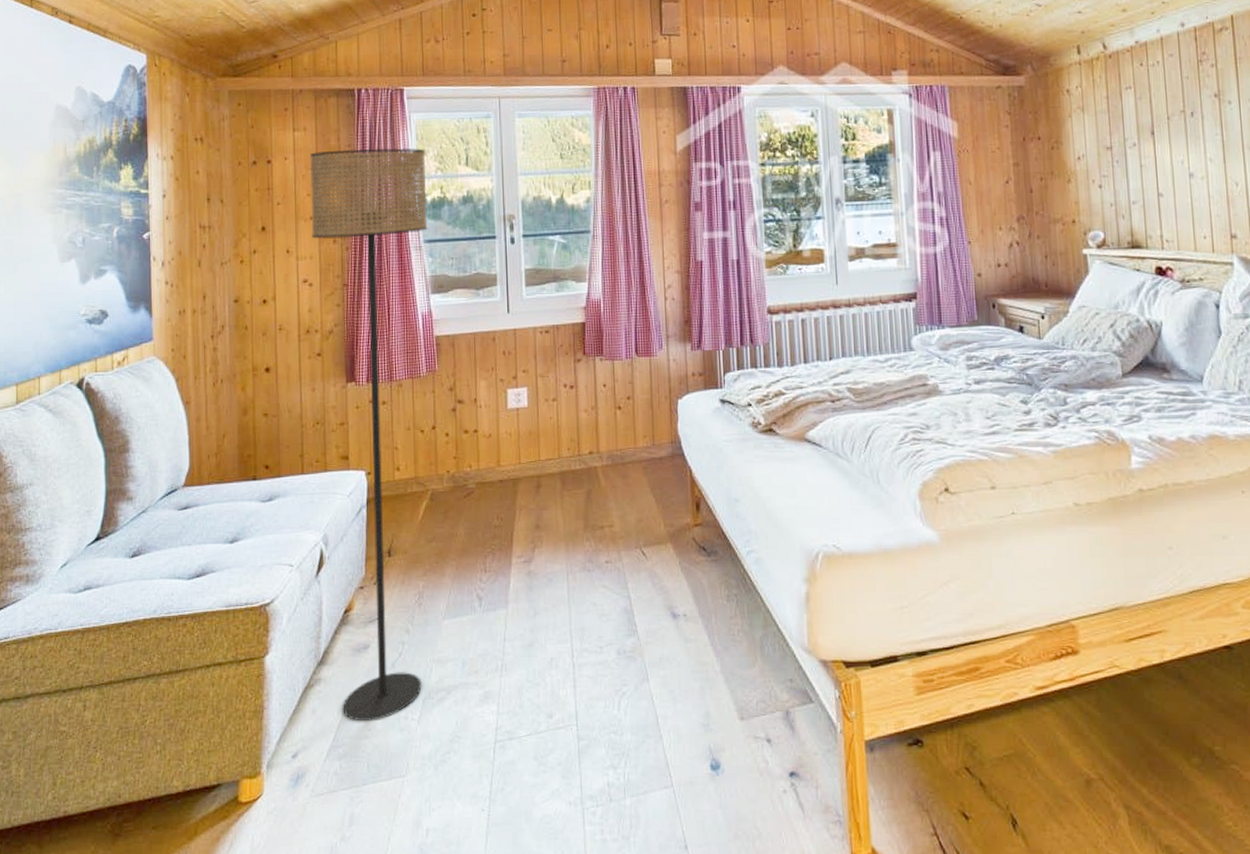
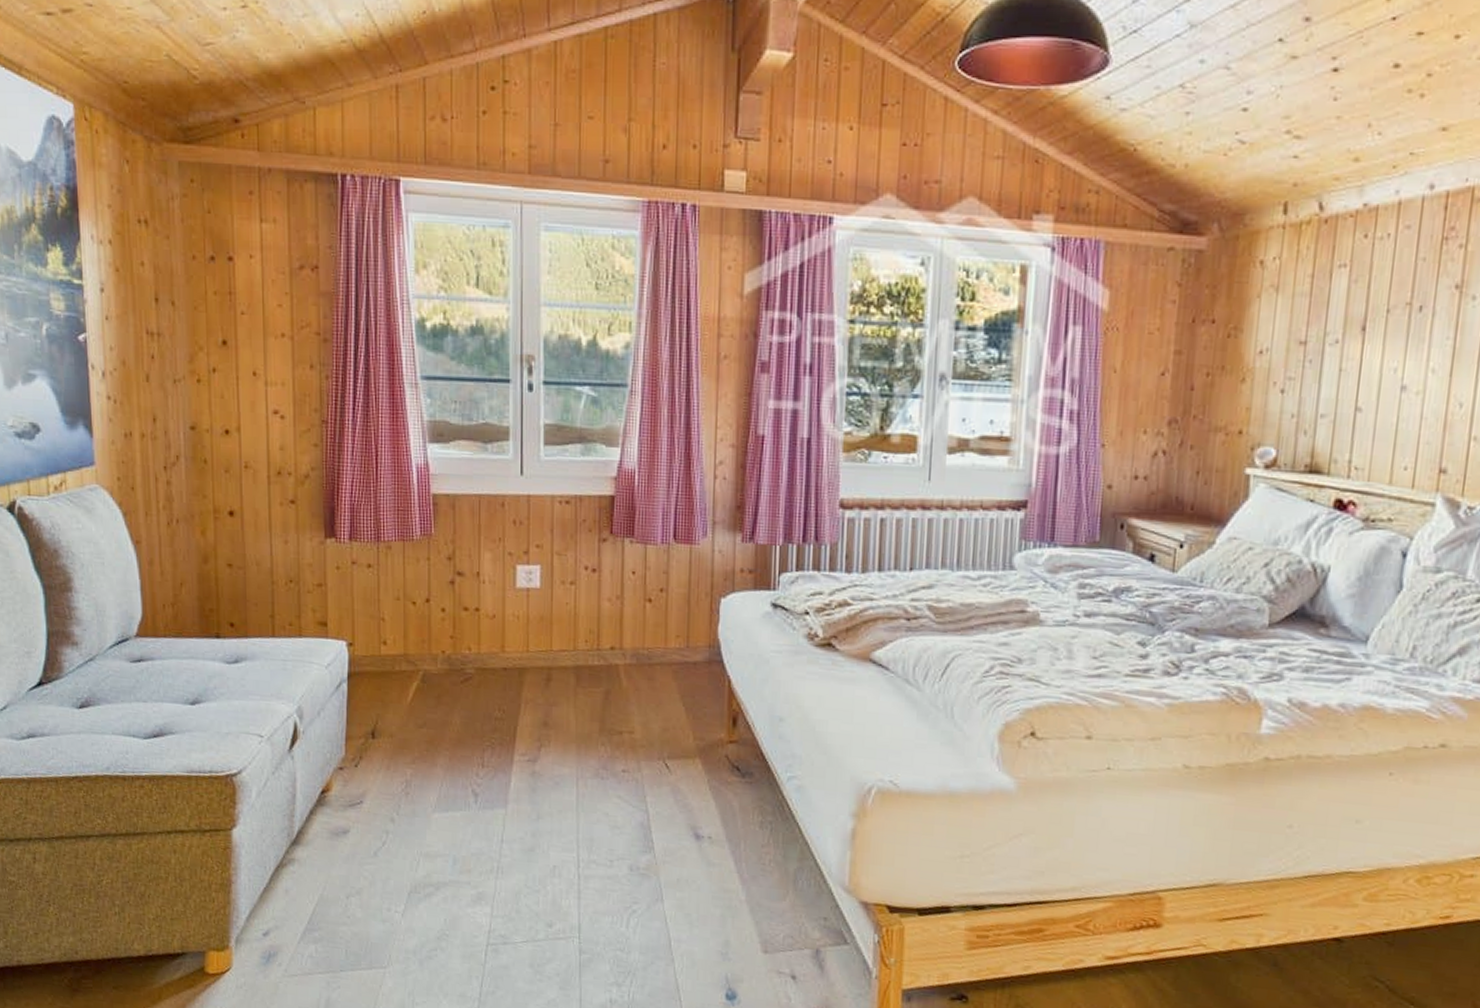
floor lamp: present [310,148,428,720] -> none [282,250,426,908]

